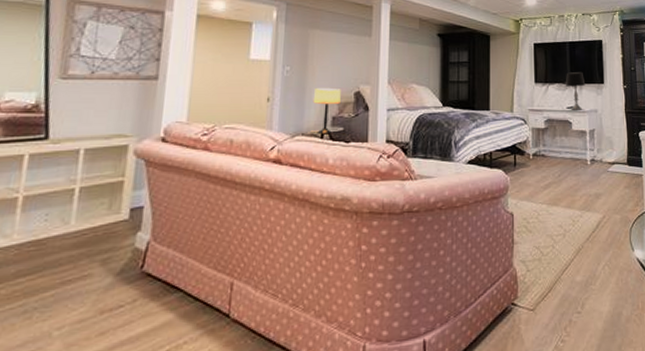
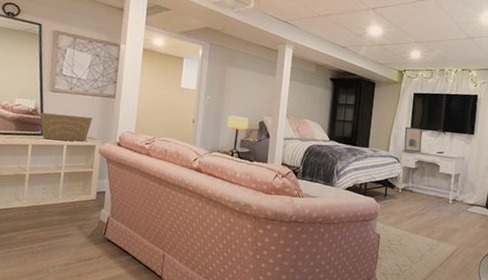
basket: none [43,108,124,144] -> present [39,112,92,142]
picture frame: none [528,81,549,110] -> present [404,126,423,153]
table lamp: present [565,71,586,110] -> none [438,121,457,156]

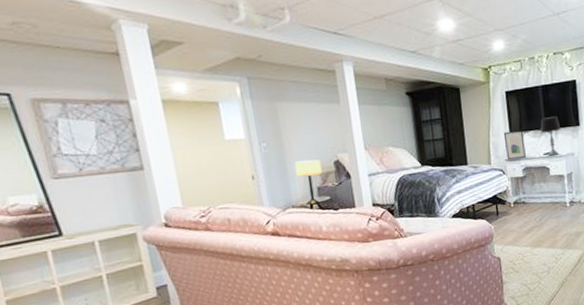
basket: present [39,112,92,142] -> none [48,200,123,240]
table lamp: none [438,121,457,156] -> present [540,115,561,156]

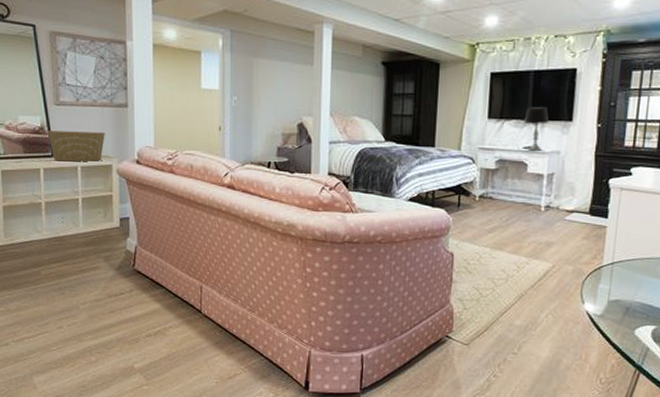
basket: none [48,200,123,240] -> present [47,130,105,163]
table lamp: present [294,159,322,205] -> none [259,118,285,164]
picture frame: present [503,130,526,160] -> none [480,117,504,149]

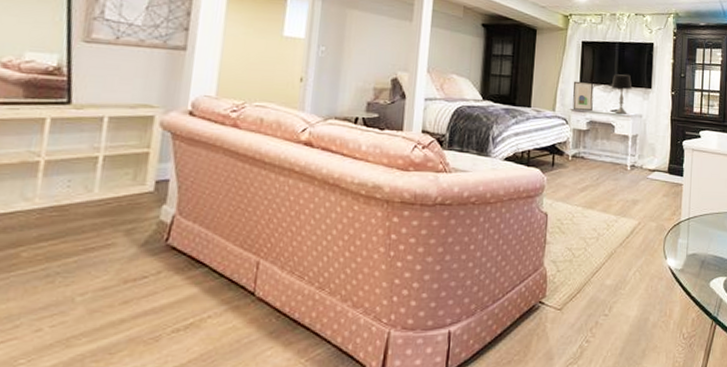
basket: present [47,130,105,163] -> none [65,72,150,112]
picture frame: none [480,117,504,149] -> present [573,81,594,112]

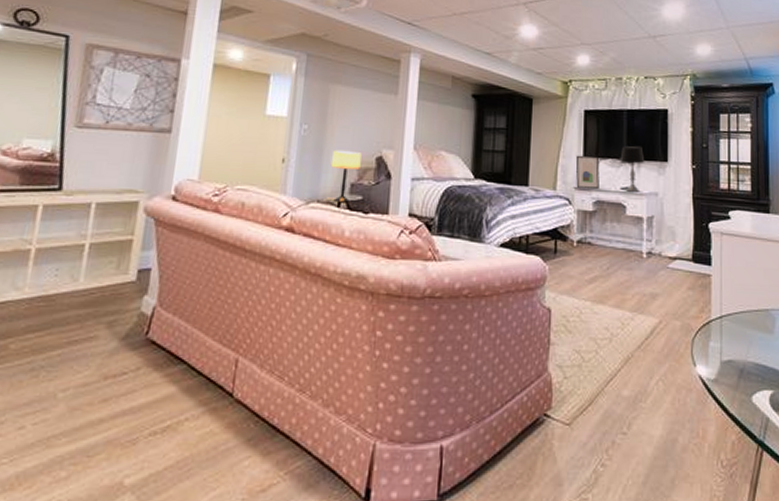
table lamp: none [347,71,378,120] -> present [330,149,362,203]

